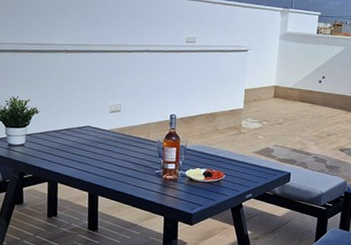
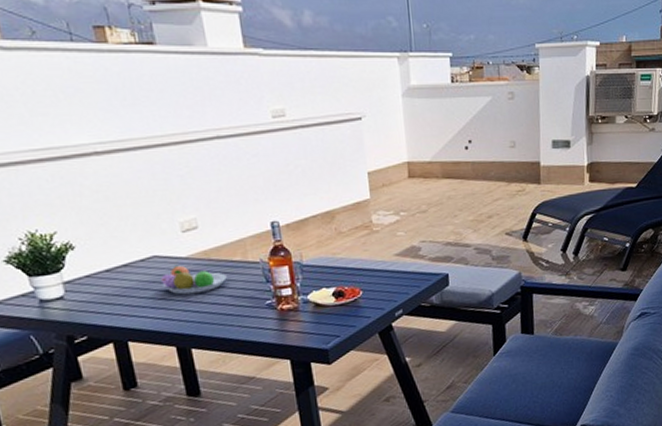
fruit bowl: none [89,135,133,157] -> present [161,265,227,295]

